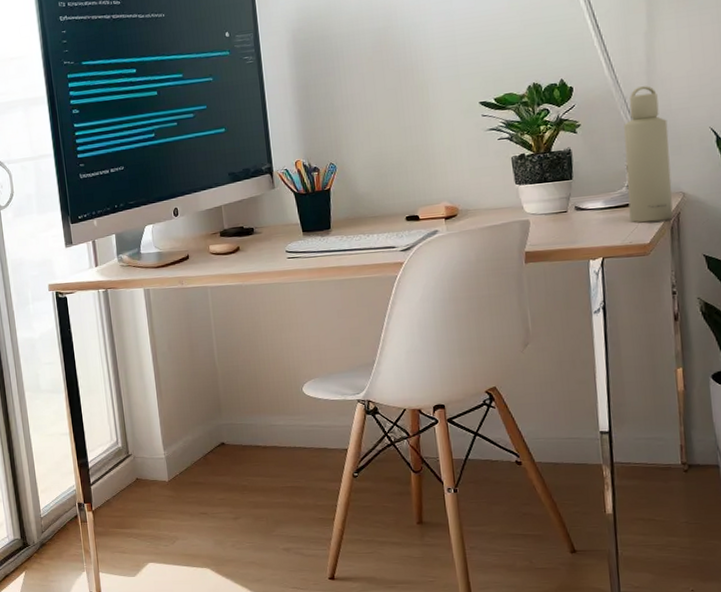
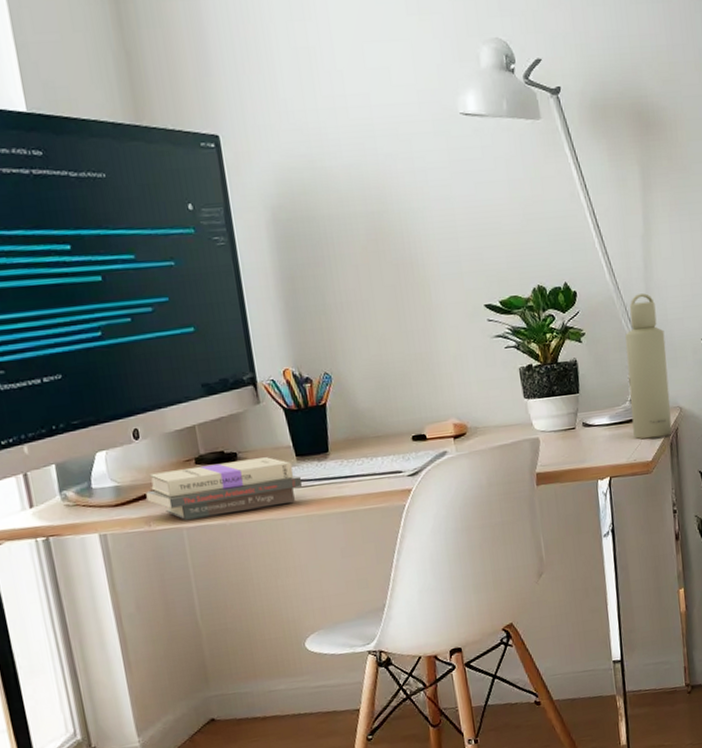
books: none [181,232,307,281] -> present [146,457,303,520]

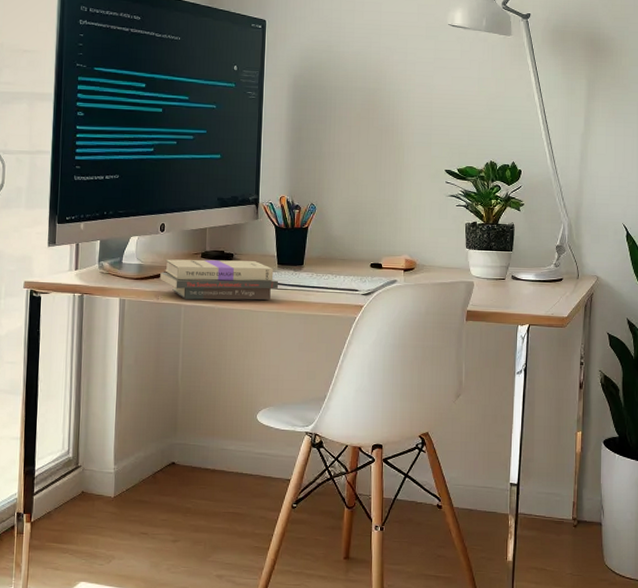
bottle: present [625,293,672,439] -> none [554,179,591,299]

